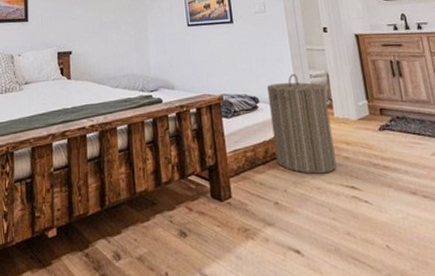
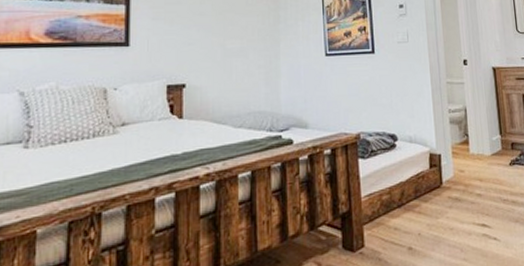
laundry hamper: present [267,74,337,174] -> none [406,109,470,215]

